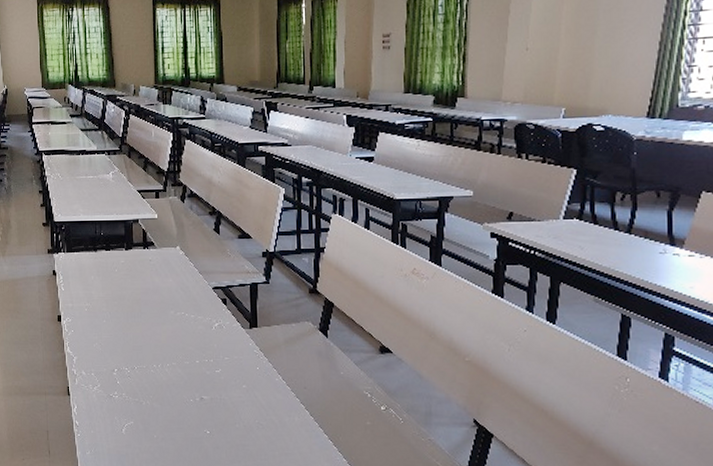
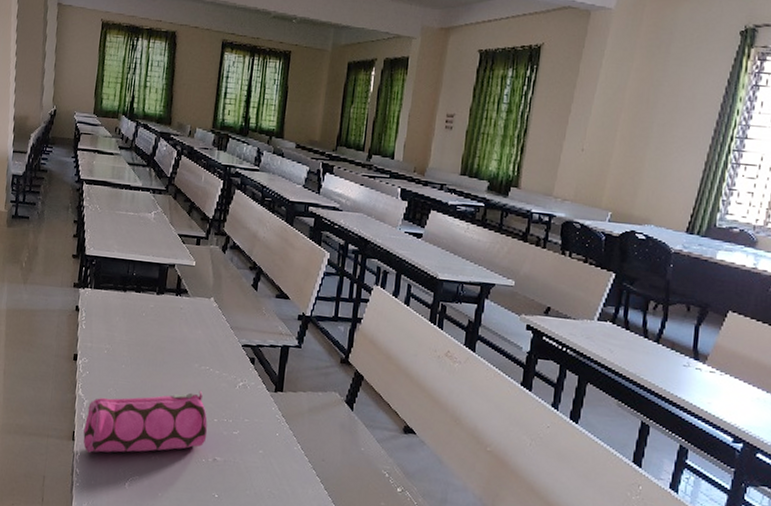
pencil case: none [77,335,192,405] -> present [83,390,208,453]

